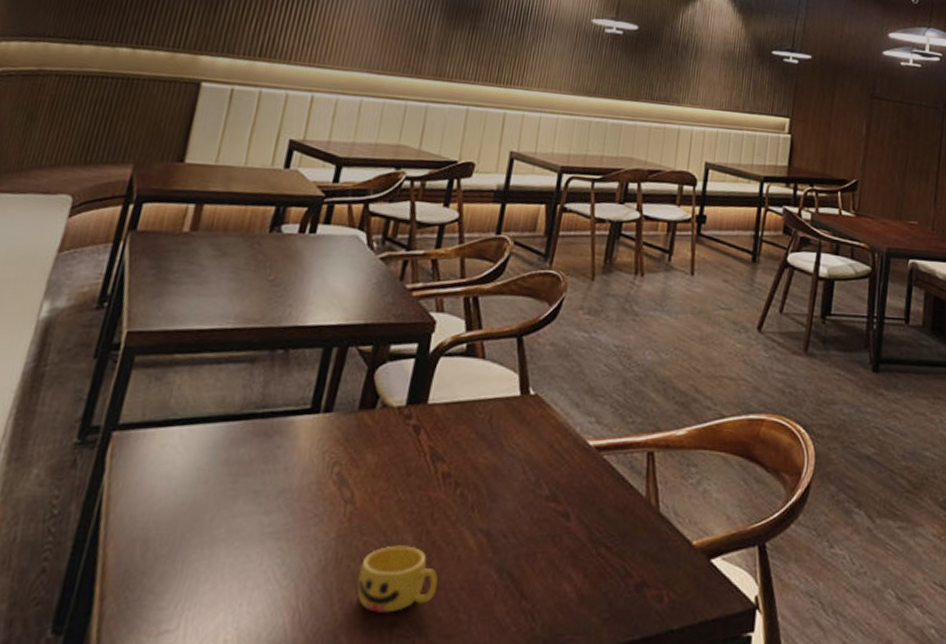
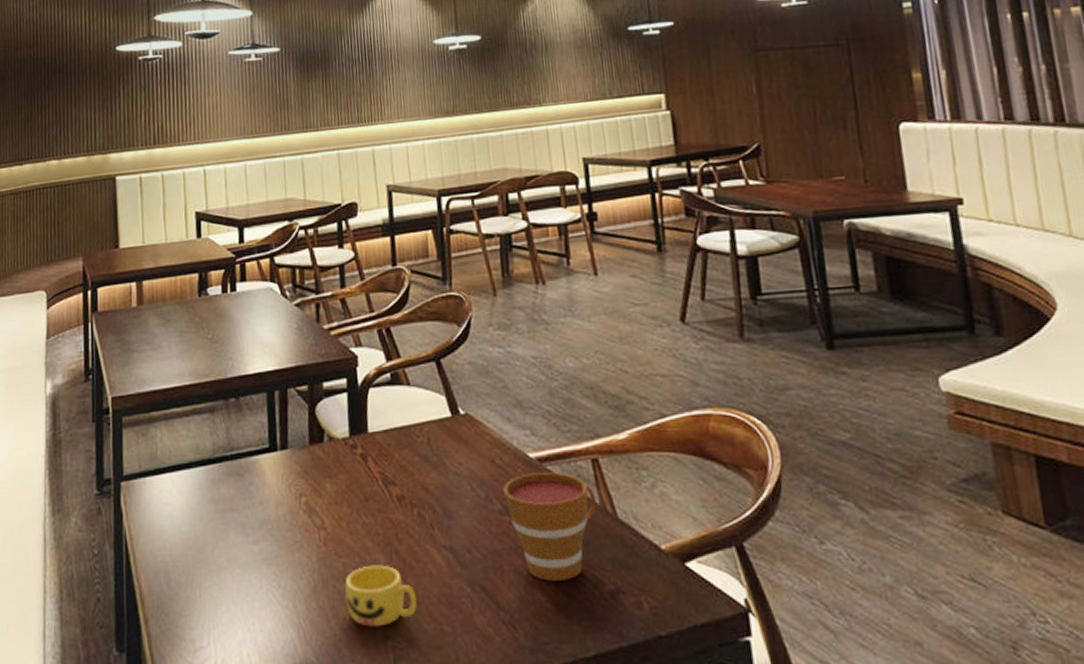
cup: none [554,461,644,572] -> present [502,472,597,581]

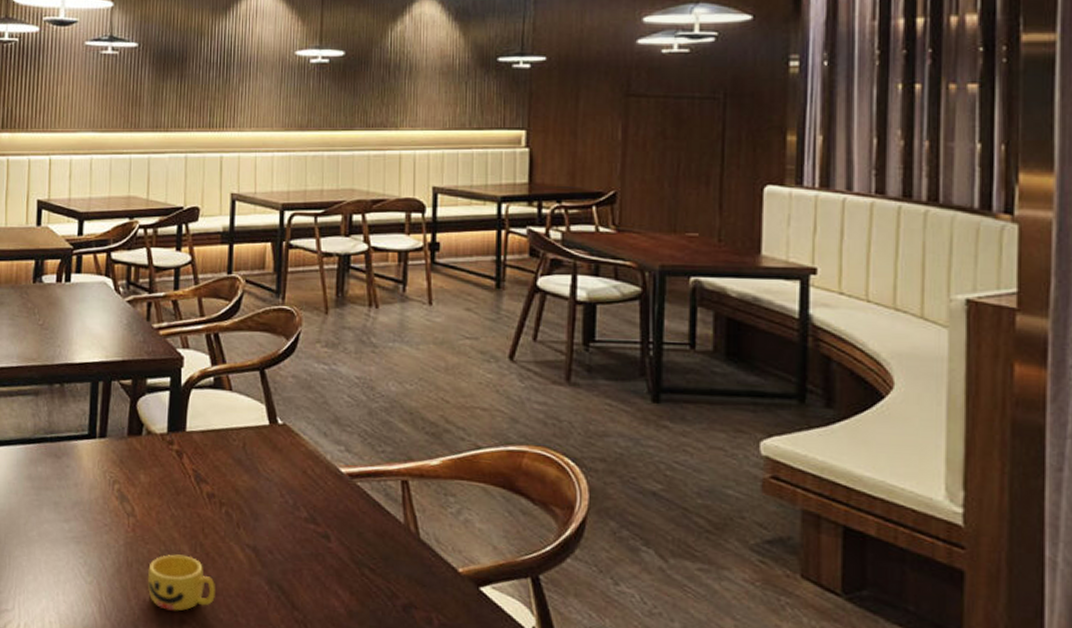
cup: present [502,472,597,581] -> none [311,487,402,590]

